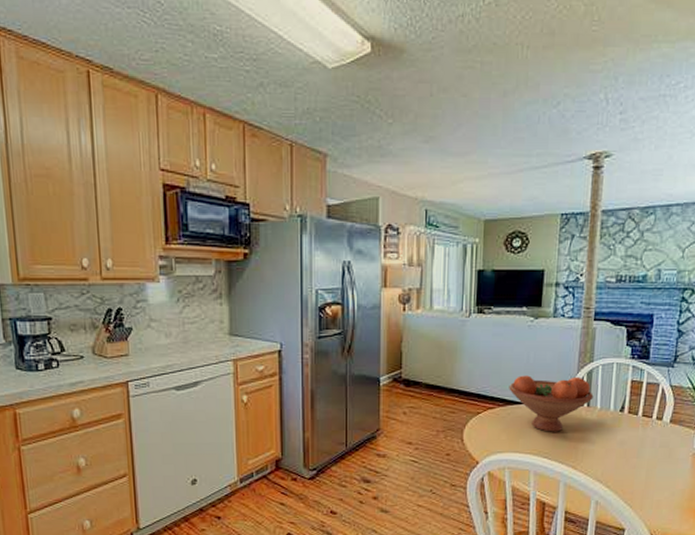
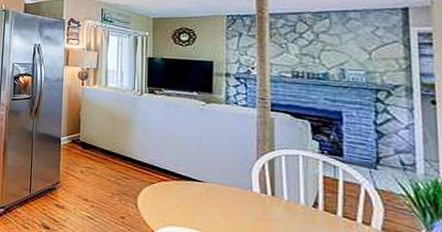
fruit bowl: present [509,375,594,432] -> none [182,154,278,217]

